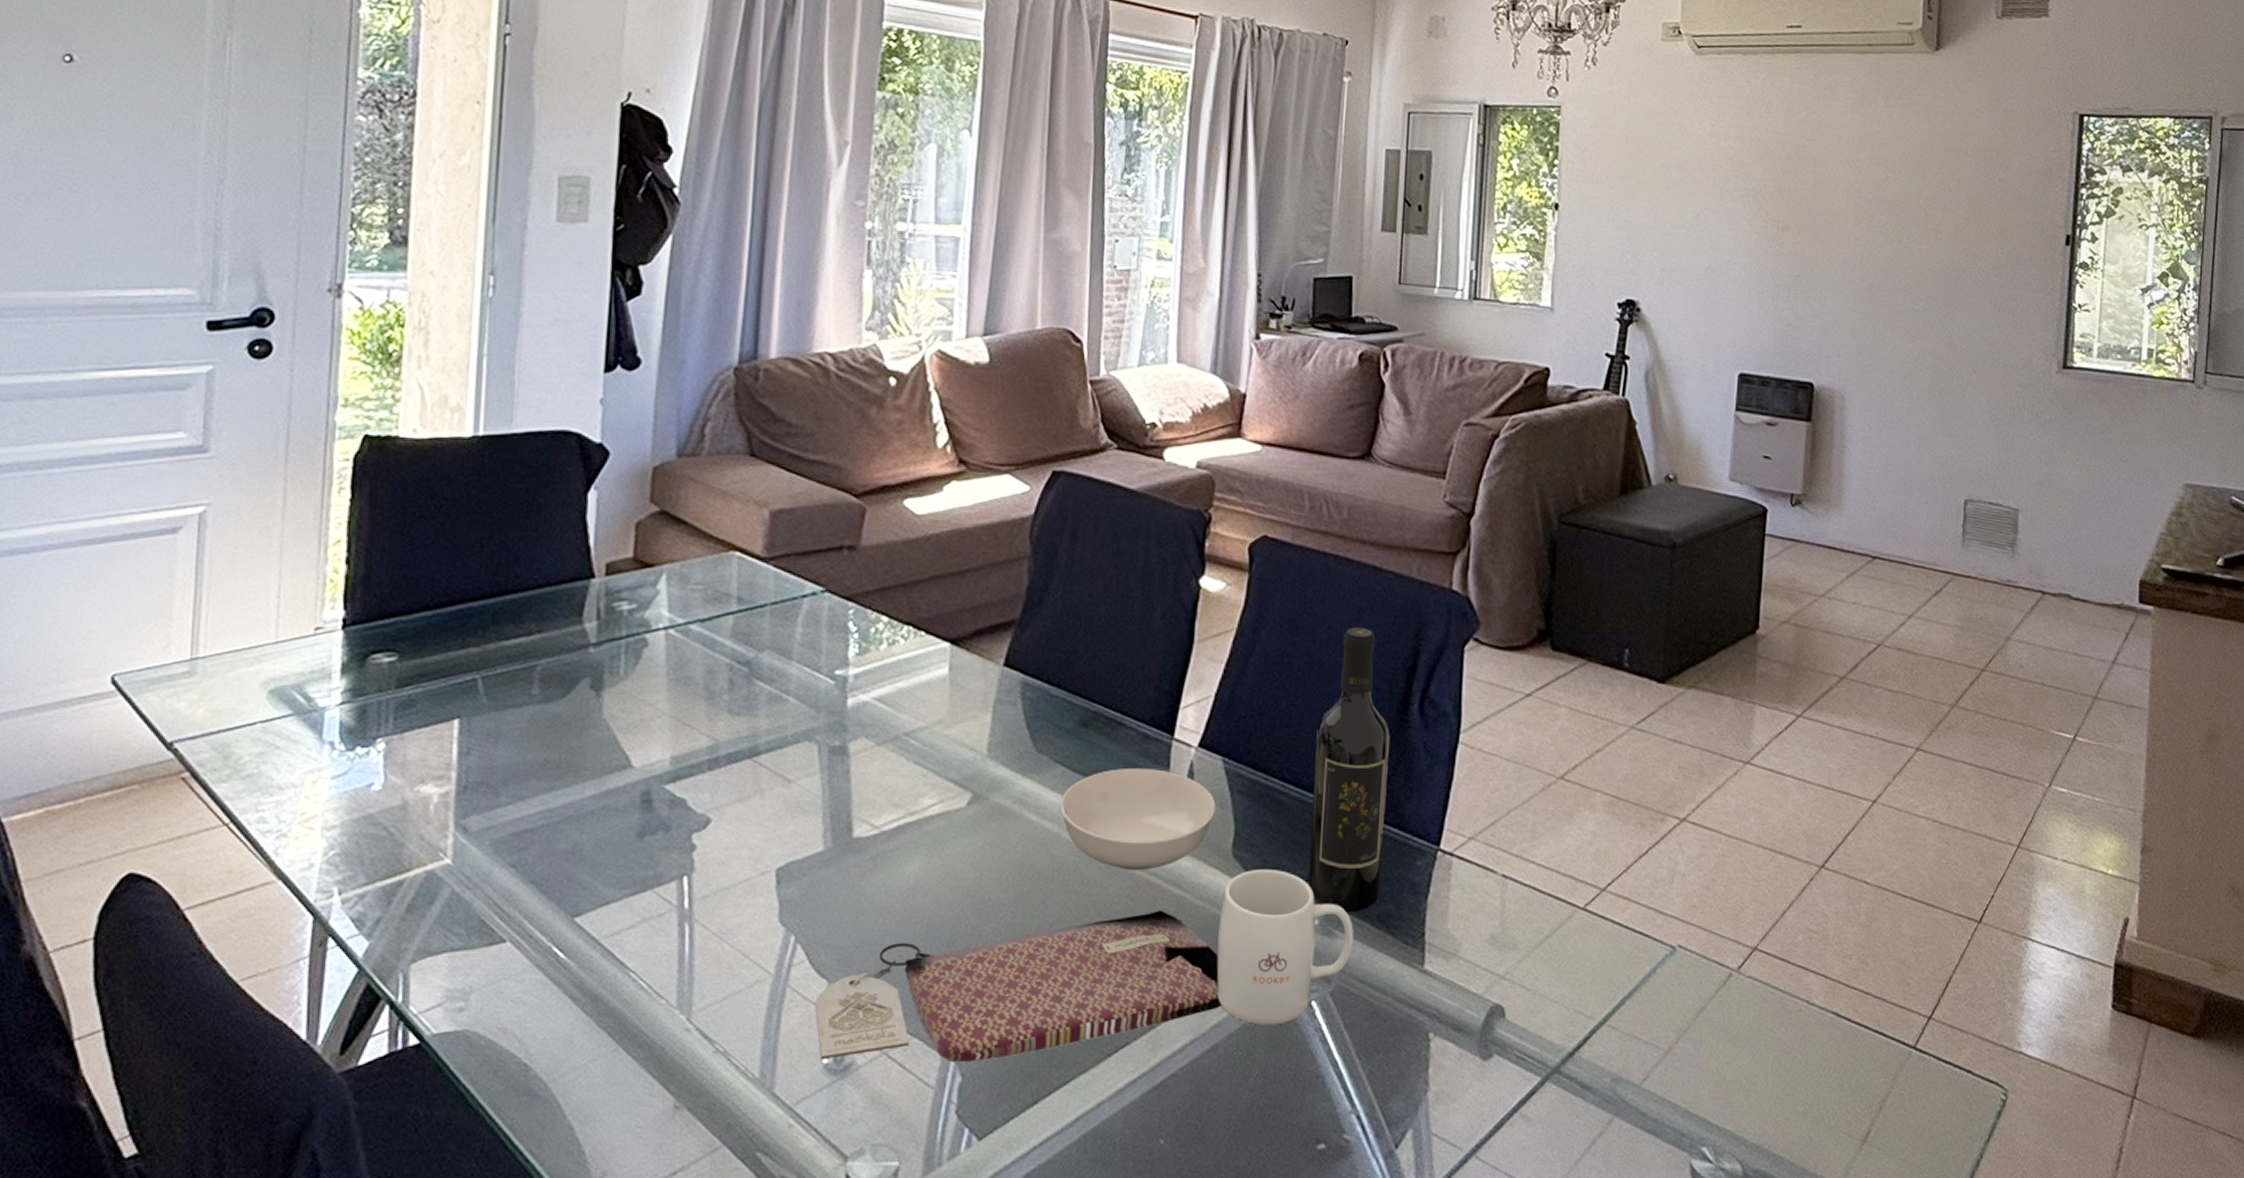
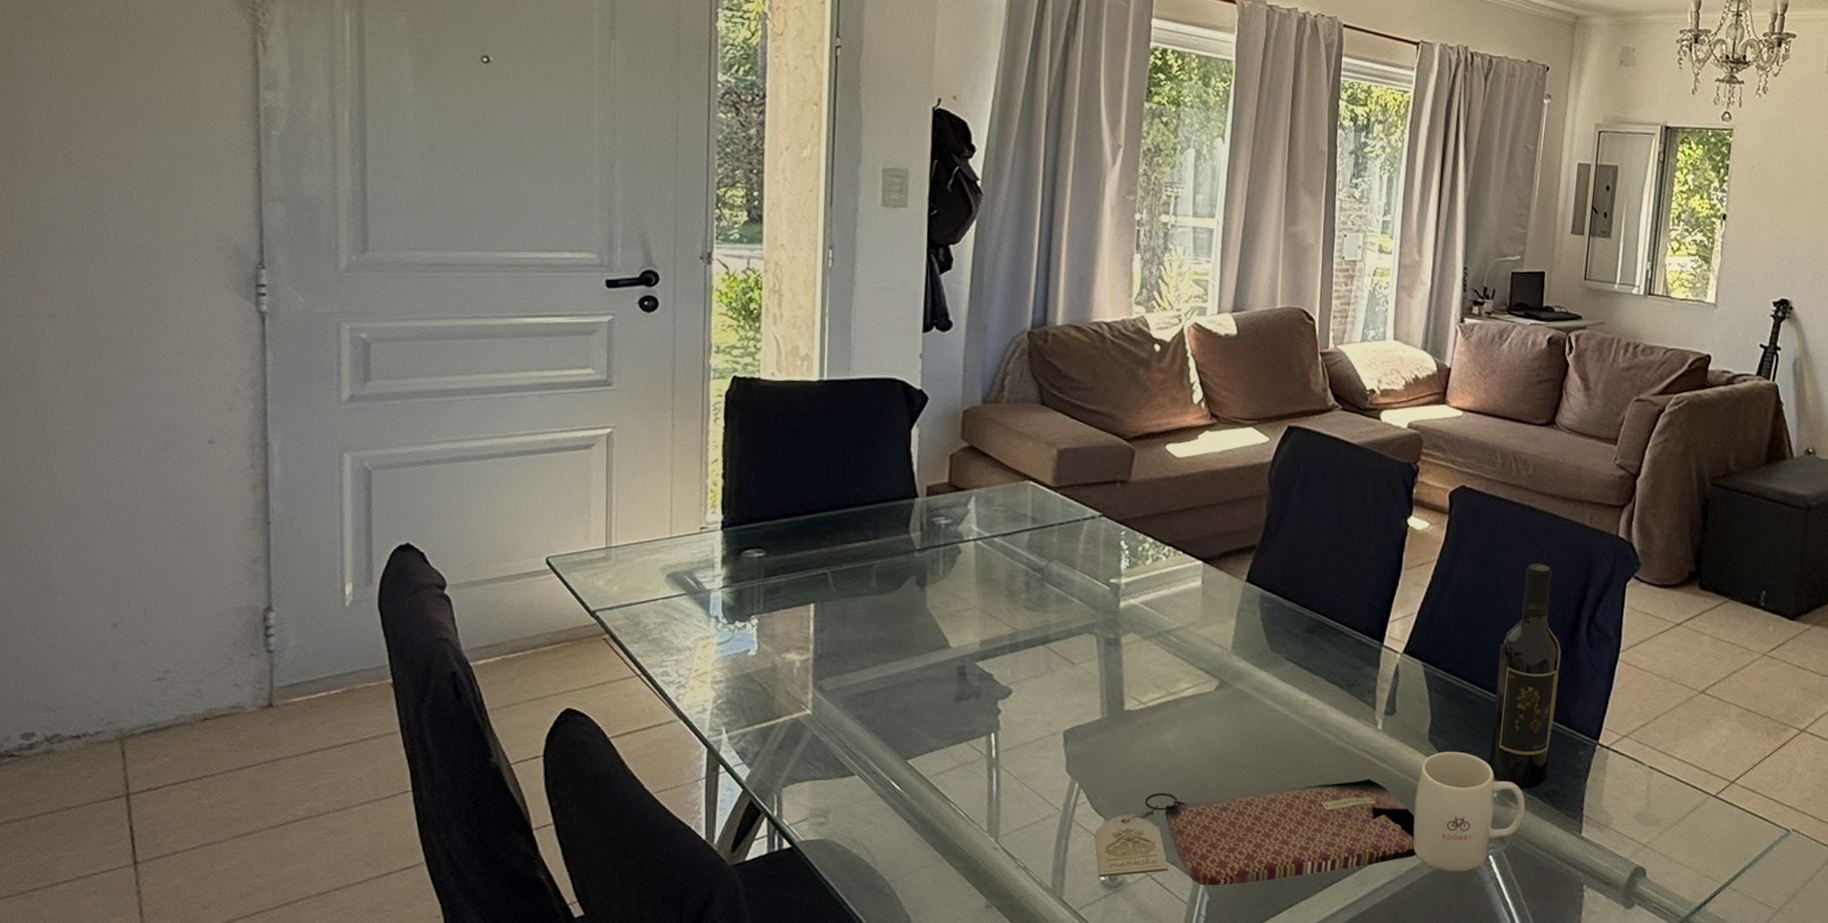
bowl: present [1060,767,1217,871] -> none [1289,667,1417,748]

